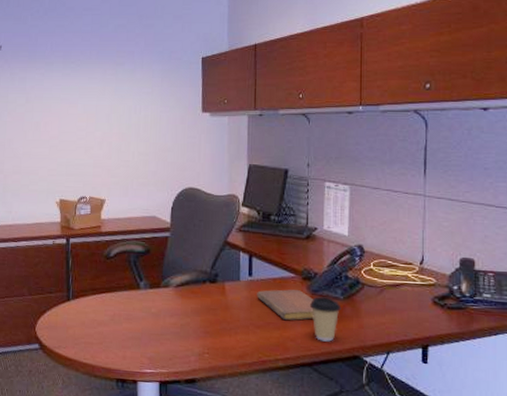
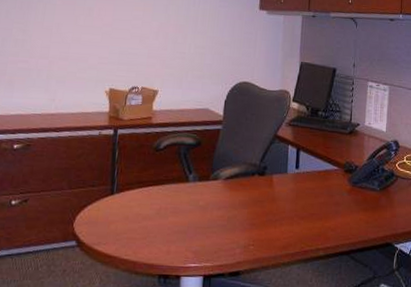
notebook: present [257,289,314,321] -> none [302,181,353,212]
coffee cup: present [309,296,342,342] -> none [349,188,378,231]

